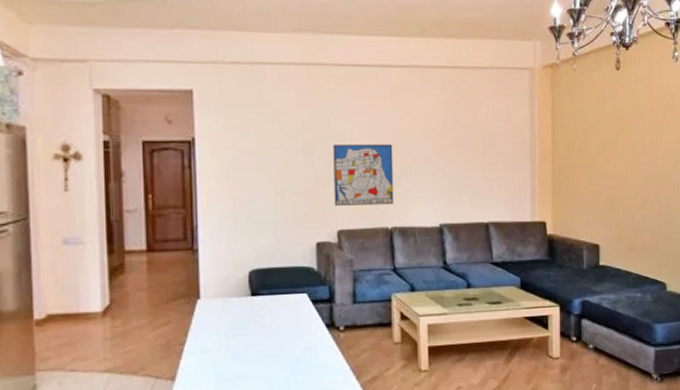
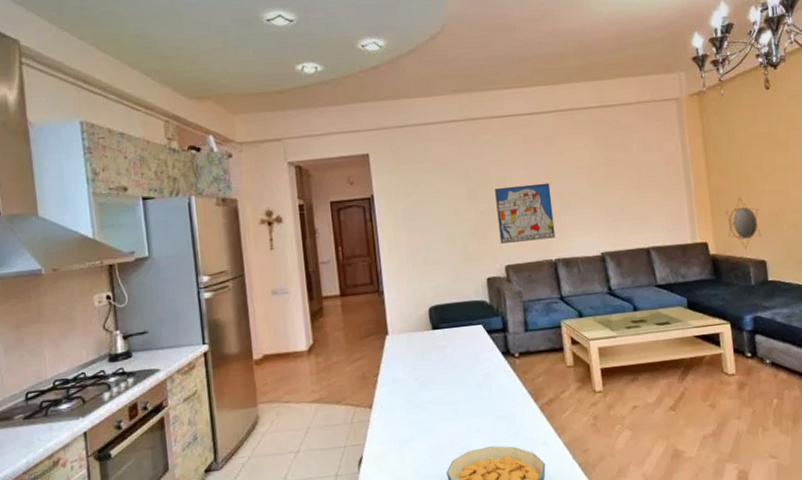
home mirror: none [566,178,598,231] -> present [725,197,762,249]

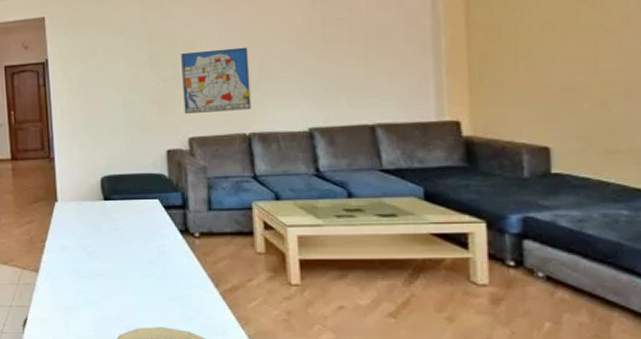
home mirror: present [725,197,762,249] -> none [491,65,546,131]

